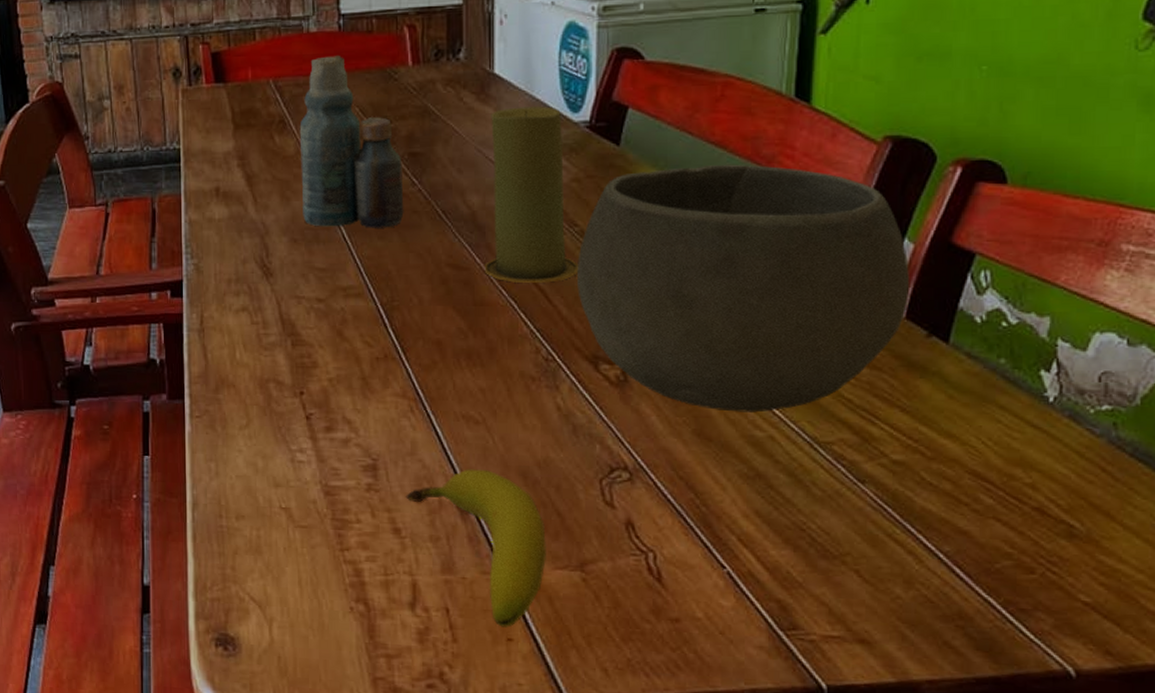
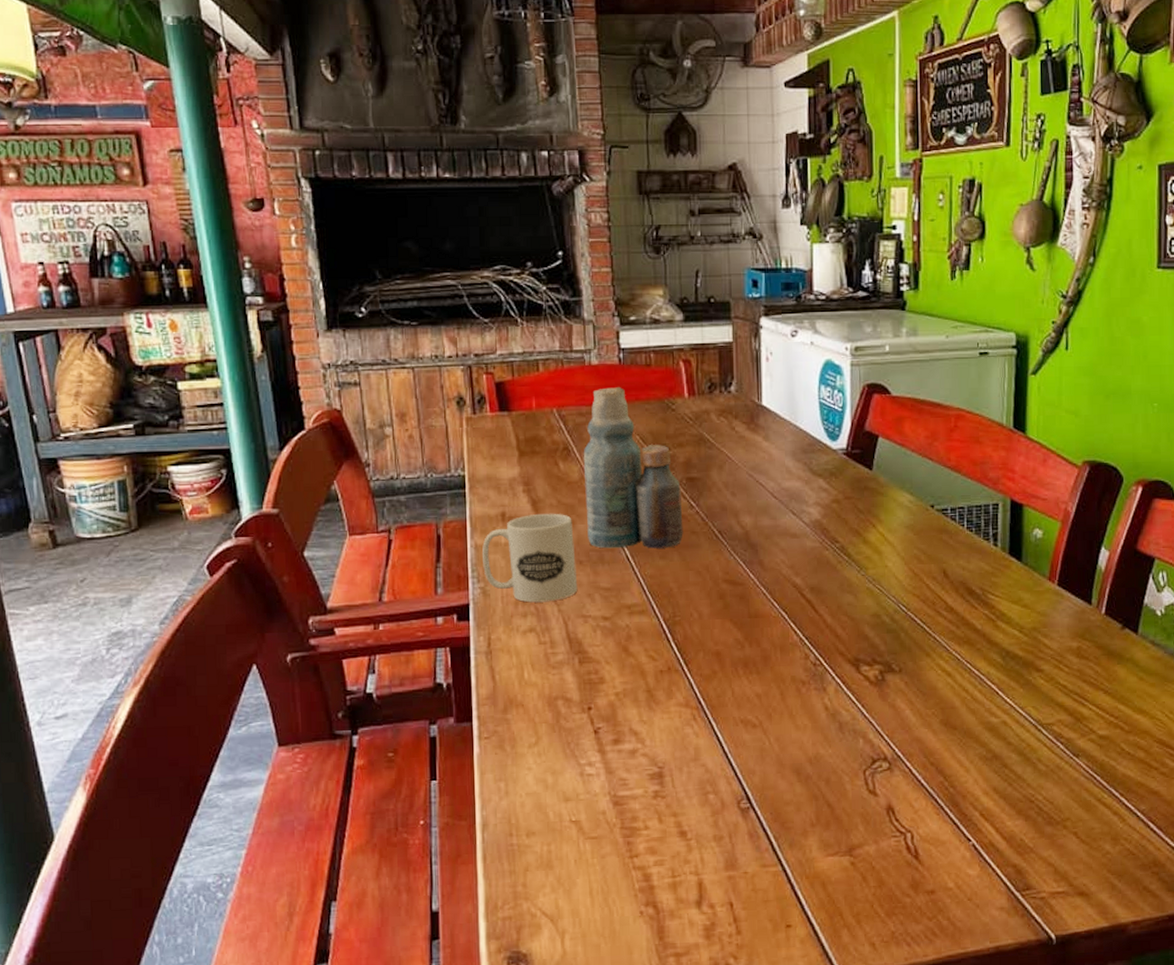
mug: none [196,189,292,281] -> present [482,513,578,603]
fruit: present [406,469,546,628] -> none [690,769,819,915]
candle: present [484,106,579,283] -> none [757,435,841,595]
bowl: present [577,164,909,413] -> none [839,485,1107,702]

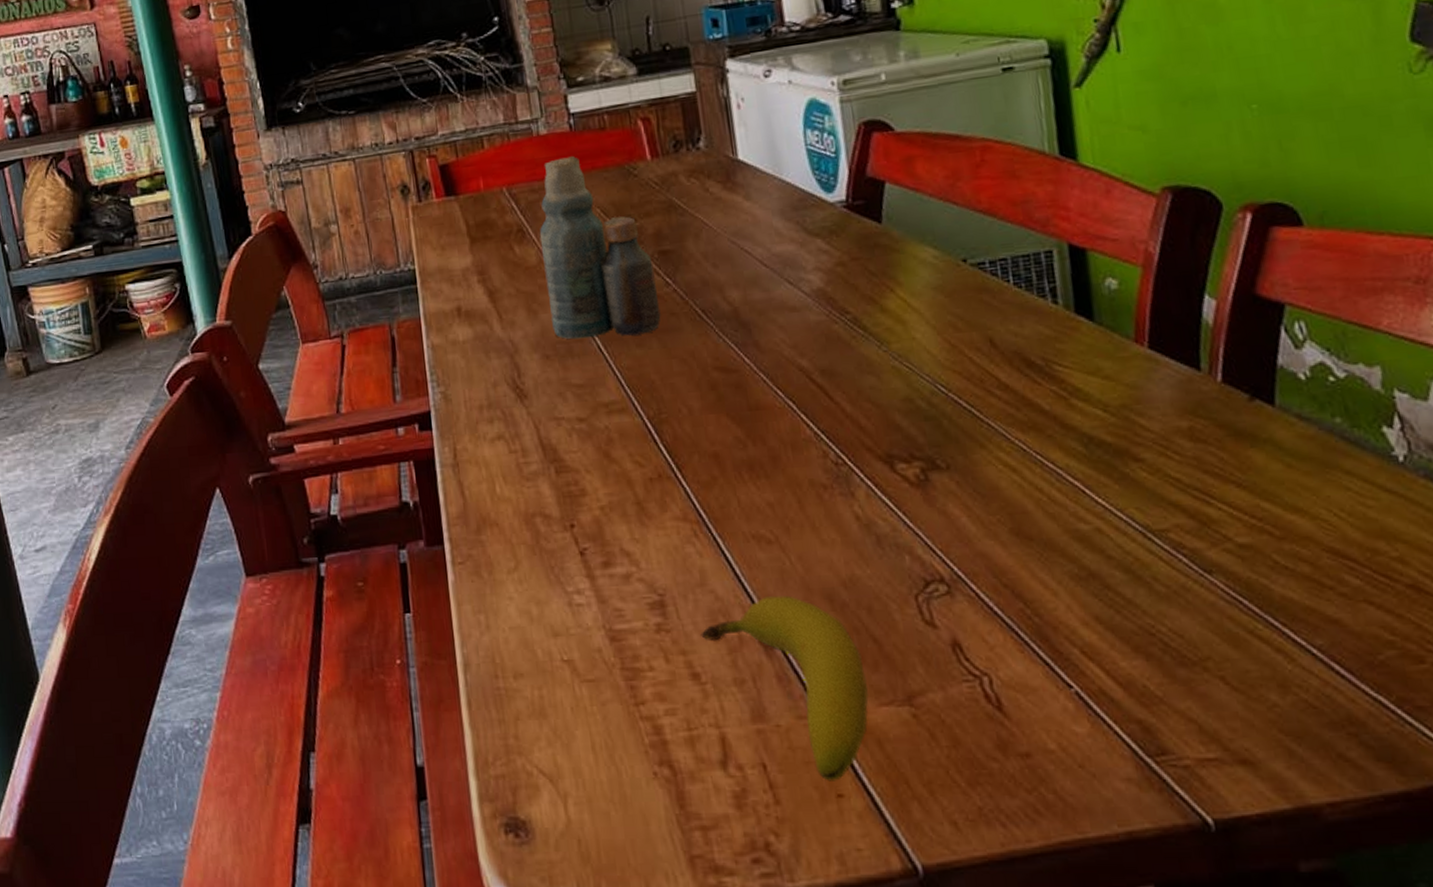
mug: present [482,513,578,603] -> none [439,303,547,406]
fruit: none [690,769,819,915] -> present [701,595,868,781]

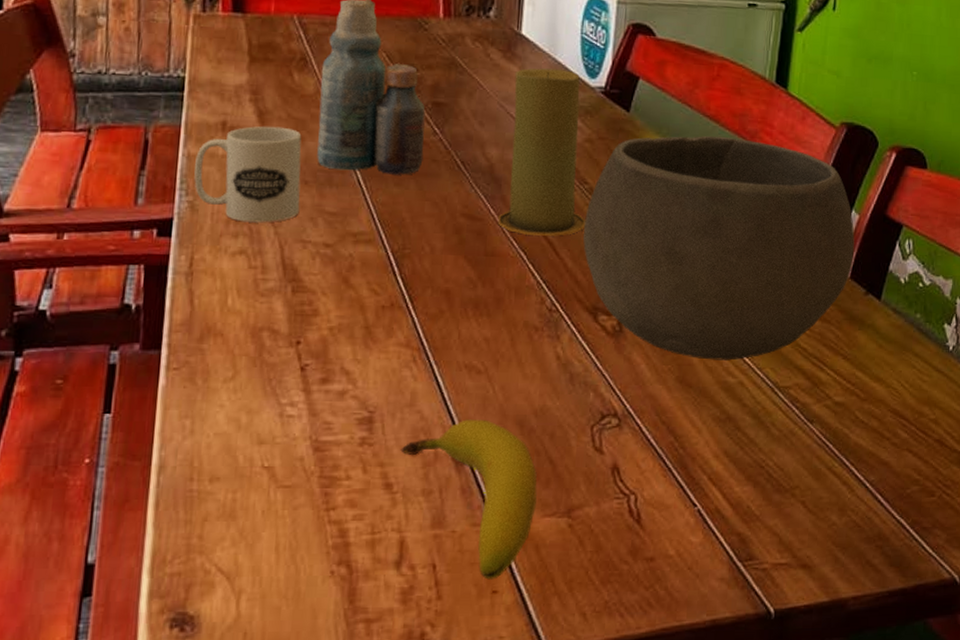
mug: none [439,303,547,406] -> present [194,126,302,223]
candle: none [740,189,858,382] -> present [497,68,586,236]
bowl: none [854,230,1222,505] -> present [583,135,855,361]

